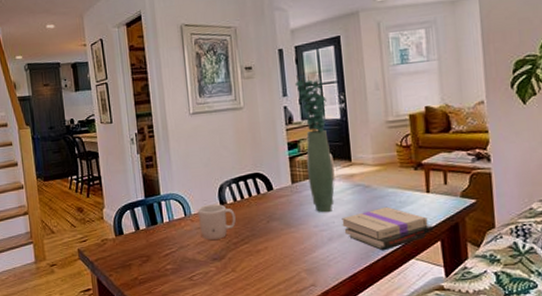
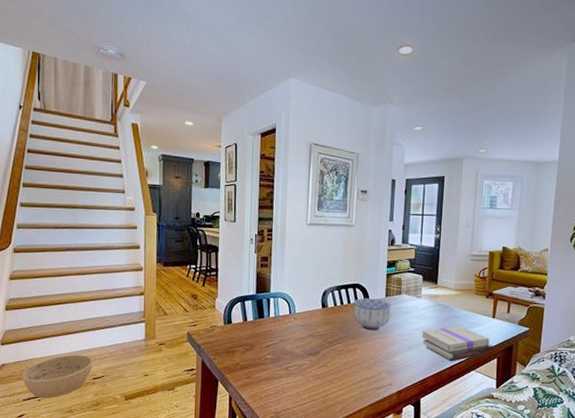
mug: present [197,203,236,240] -> none [301,305,334,337]
bowl: none [256,187,301,225] -> present [353,298,390,331]
vase: present [294,74,335,213] -> none [400,204,425,325]

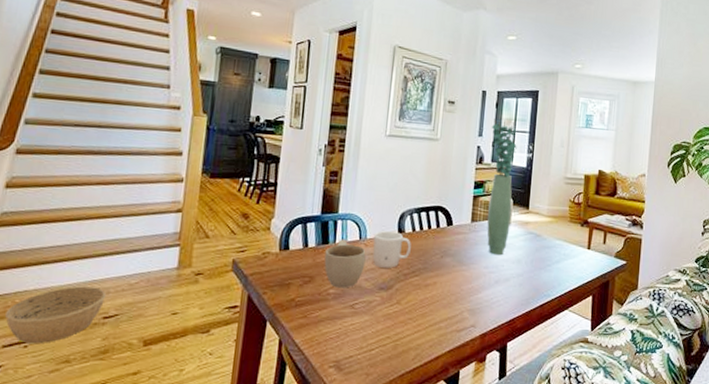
cup: none [261,313,296,354] -> present [324,239,366,288]
mug: none [301,305,334,337] -> present [372,230,411,268]
bowl: present [353,298,390,331] -> none [434,222,477,262]
vase: none [400,204,425,325] -> present [487,119,517,256]
books: present [421,325,493,362] -> none [510,257,588,300]

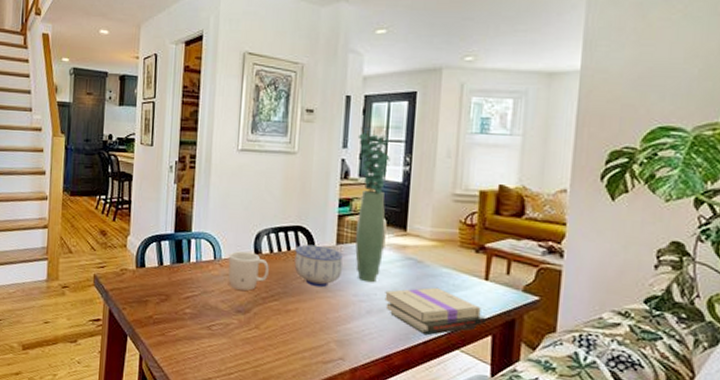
cup: present [324,239,366,288] -> none [179,258,222,309]
bowl: none [434,222,477,262] -> present [294,244,343,288]
books: none [510,257,588,300] -> present [384,287,486,336]

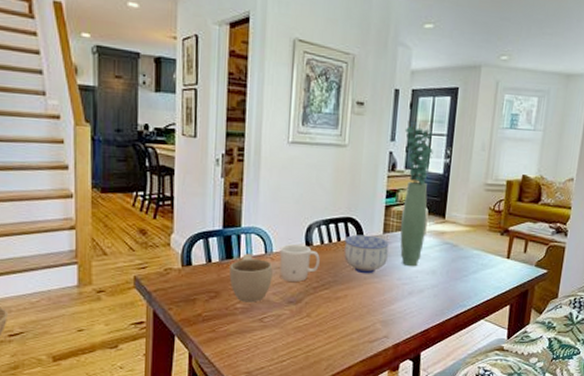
cup: none [179,258,222,309] -> present [229,253,273,303]
books: present [384,287,486,336] -> none [424,267,506,310]

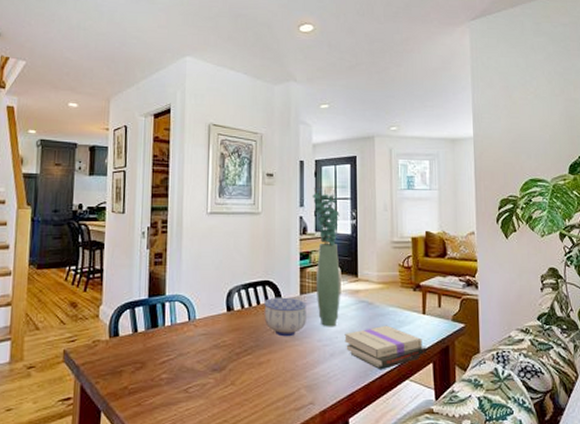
cup: present [229,253,273,303] -> none [155,321,196,372]
mug: present [279,243,320,282] -> none [202,309,241,348]
books: none [424,267,506,310] -> present [344,325,427,370]

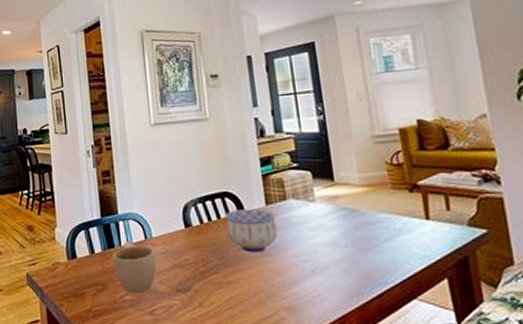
cup: none [155,321,196,372] -> present [112,240,156,294]
vase: present [312,188,340,327] -> none [265,83,317,240]
books: present [344,325,427,370] -> none [326,235,437,289]

